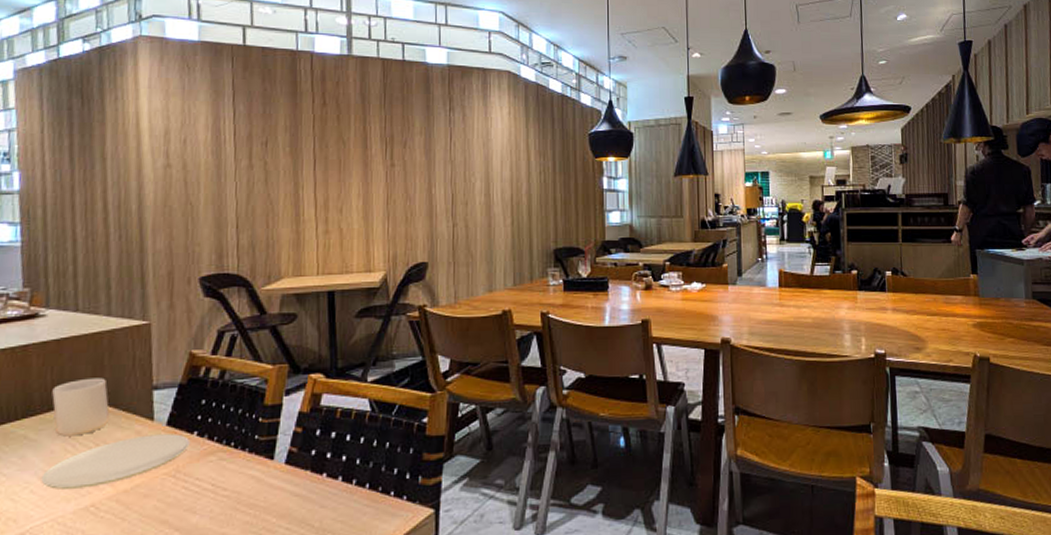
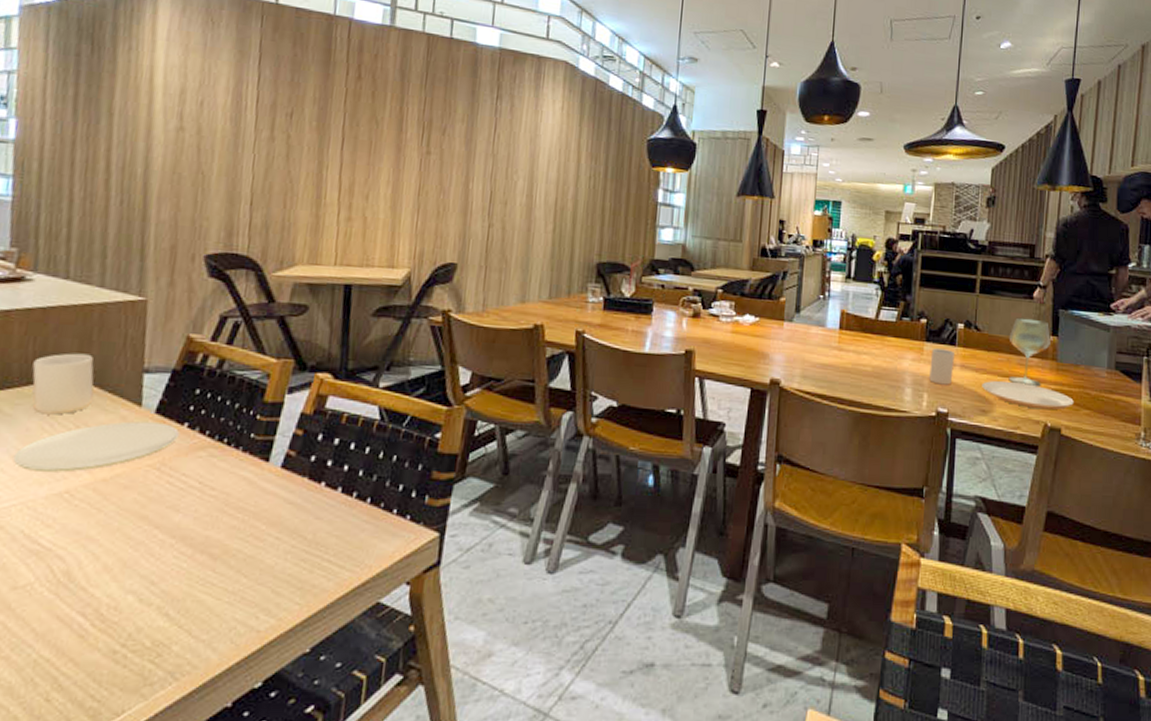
cup: none [864,296,887,329] -> present [929,348,954,385]
plate: none [913,319,999,342] -> present [982,380,1074,411]
wine glass: none [933,260,971,322] -> present [1008,317,1051,387]

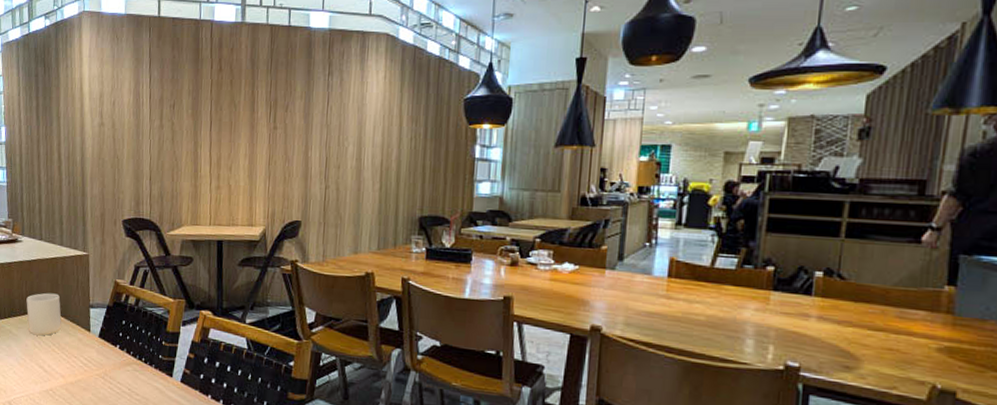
plate: present [13,421,180,473] -> none [20,342,115,376]
cup: present [929,348,954,385] -> none [776,298,810,338]
plate: present [982,380,1074,411] -> none [845,334,977,371]
wine glass: present [1008,317,1051,387] -> none [882,264,945,344]

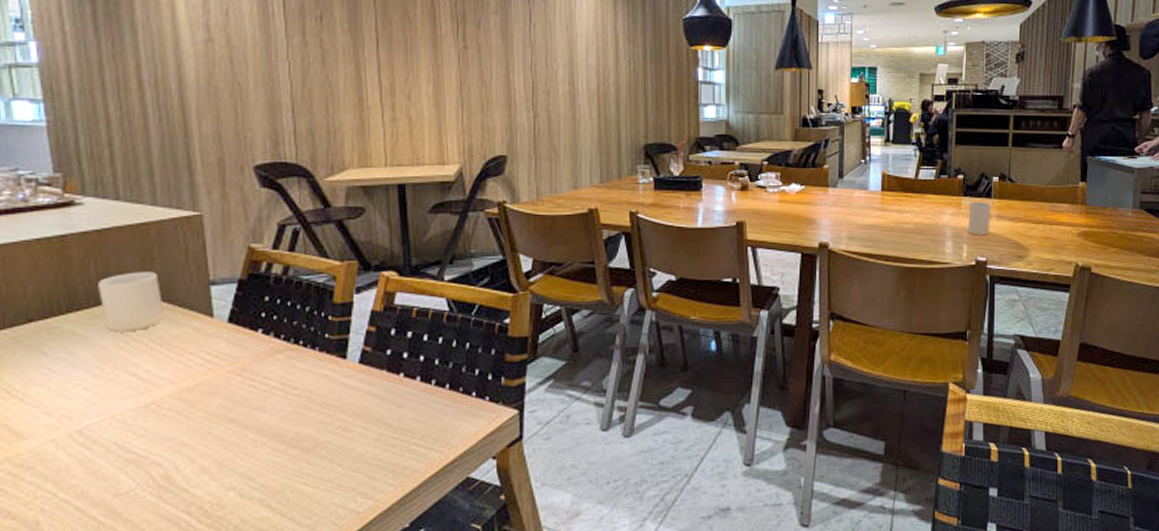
cup: none [776,298,810,338] -> present [968,202,990,235]

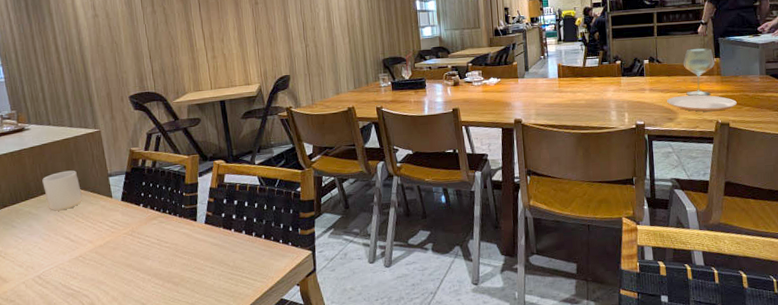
cup: present [968,202,990,235] -> none [627,80,645,106]
plate: none [1017,227,1102,251] -> present [667,95,737,112]
wine glass: none [1041,167,1080,231] -> present [683,47,715,97]

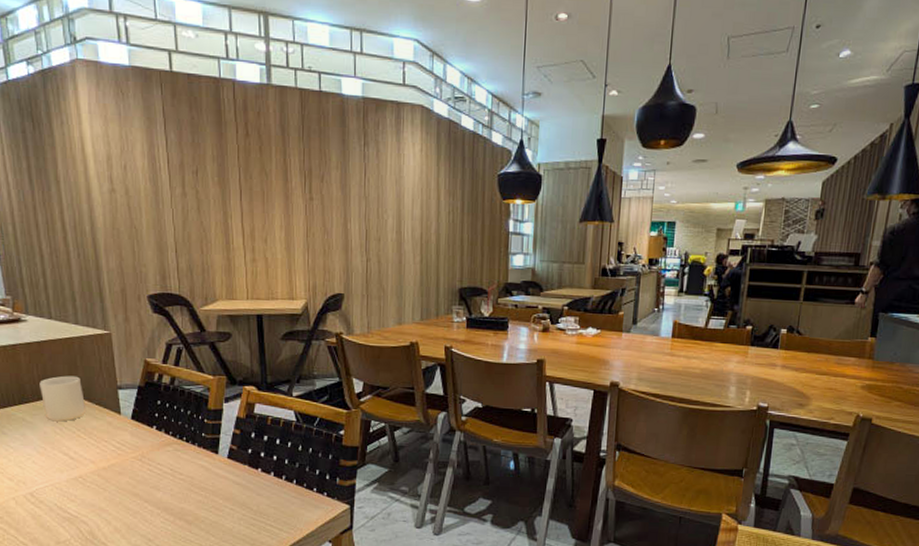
plate: present [667,95,737,112] -> none [800,378,886,403]
wine glass: present [683,47,715,97] -> none [826,321,869,383]

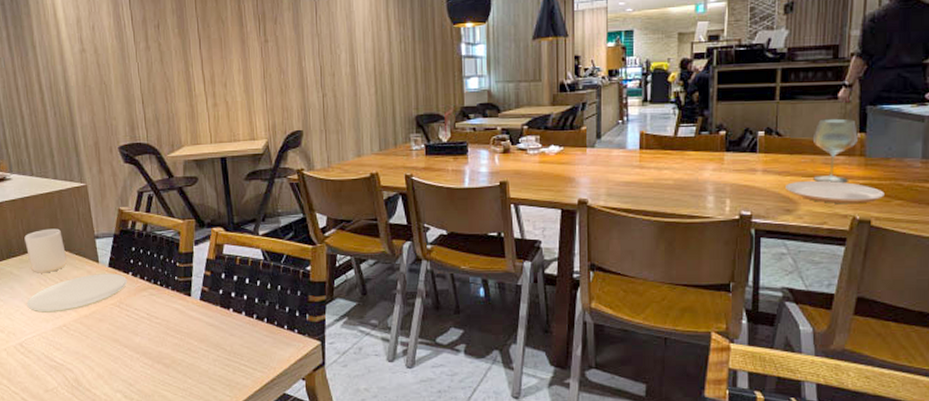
plate: none [39,425,151,463] -> present [26,274,128,313]
plate: none [800,378,886,403] -> present [785,180,885,204]
wine glass: none [826,321,869,383] -> present [812,118,858,184]

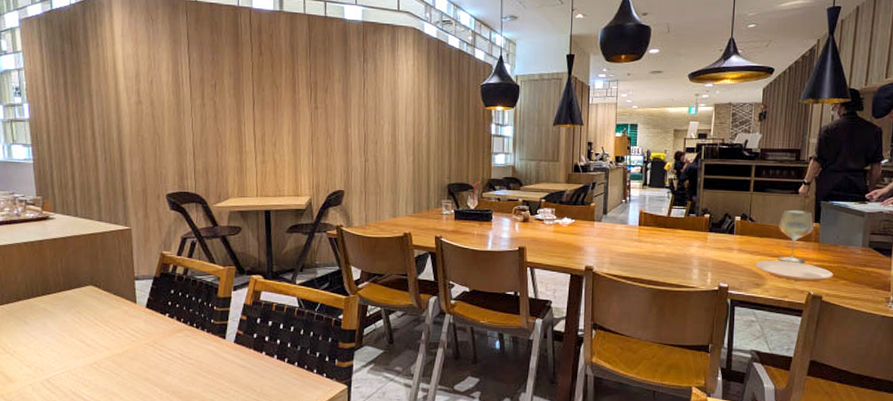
cup: present [24,228,68,273] -> none [62,268,105,311]
plate: present [26,274,128,313] -> none [58,314,164,350]

